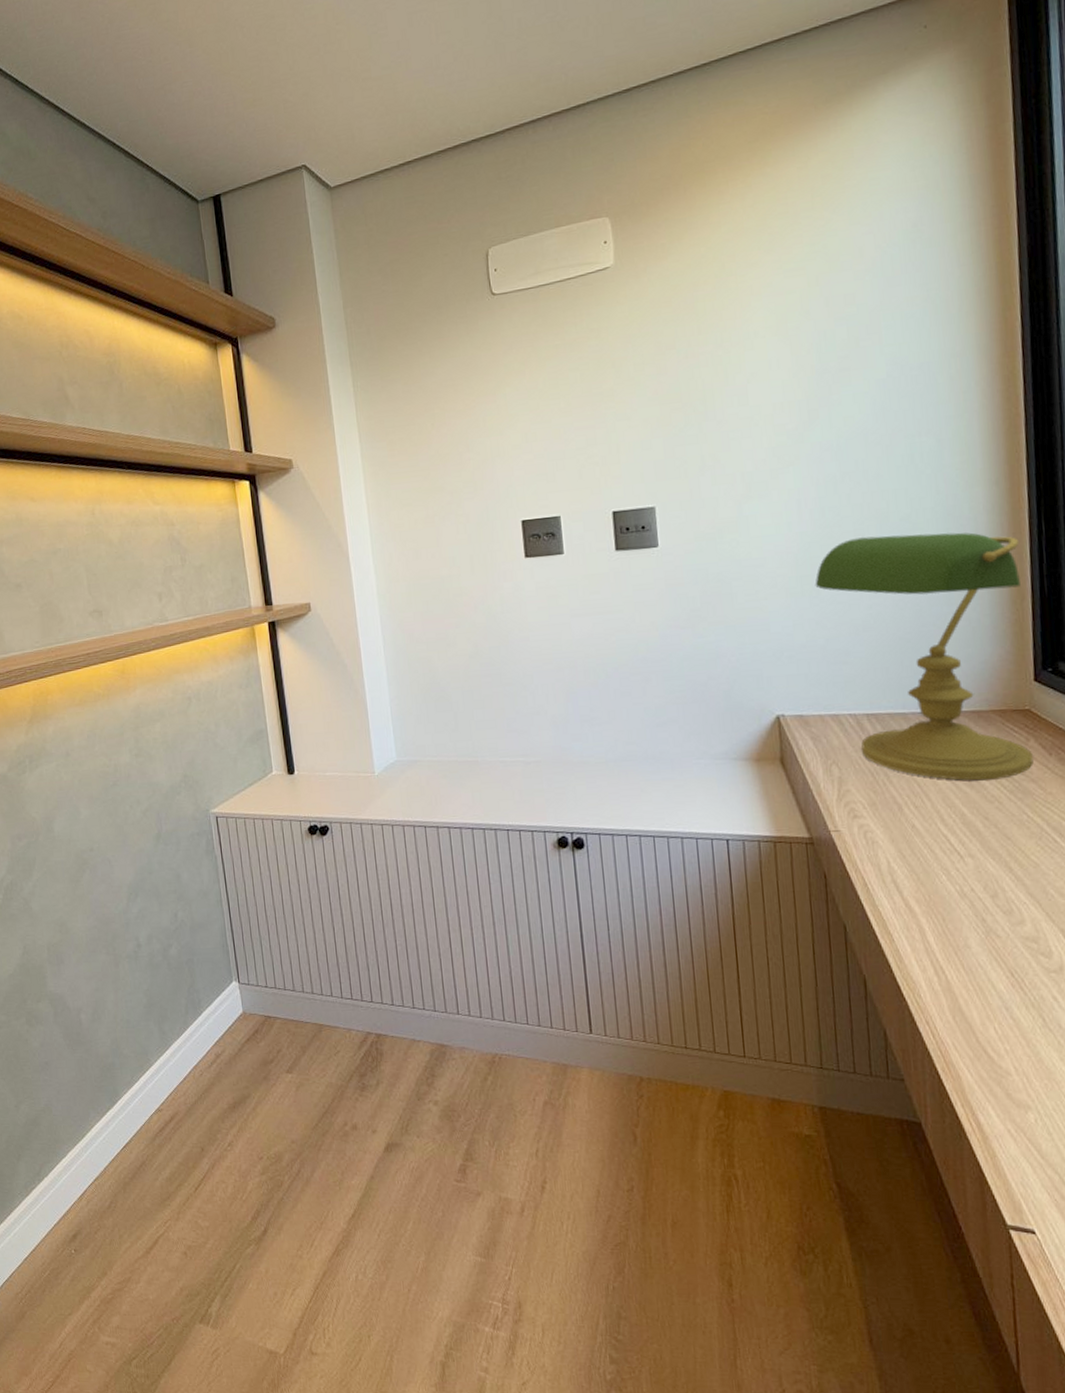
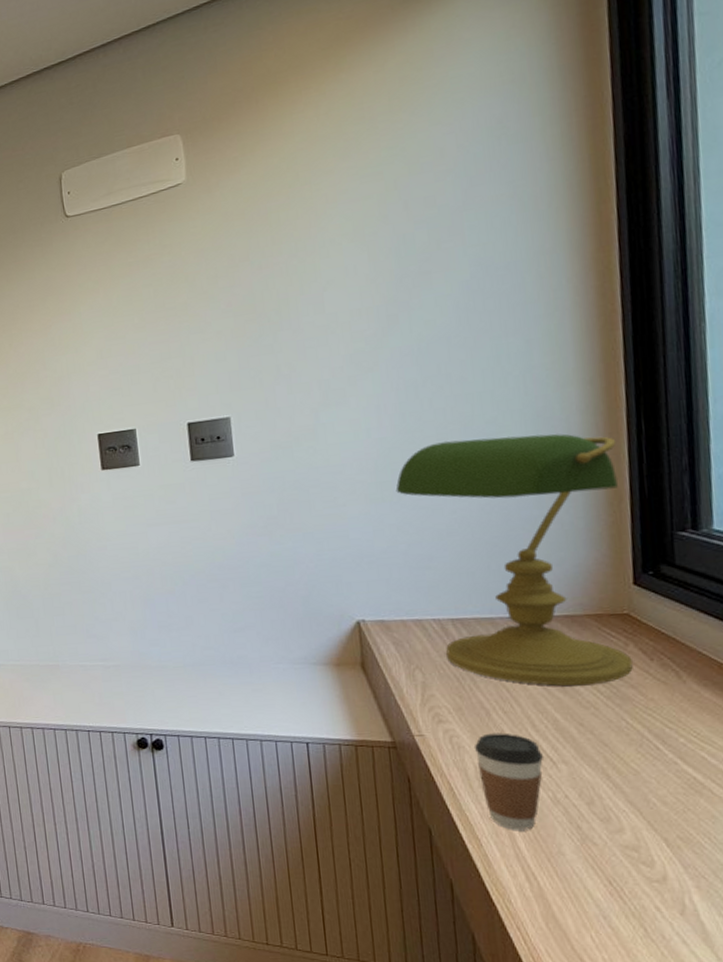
coffee cup: none [886,827,952,924] -> present [473,733,544,830]

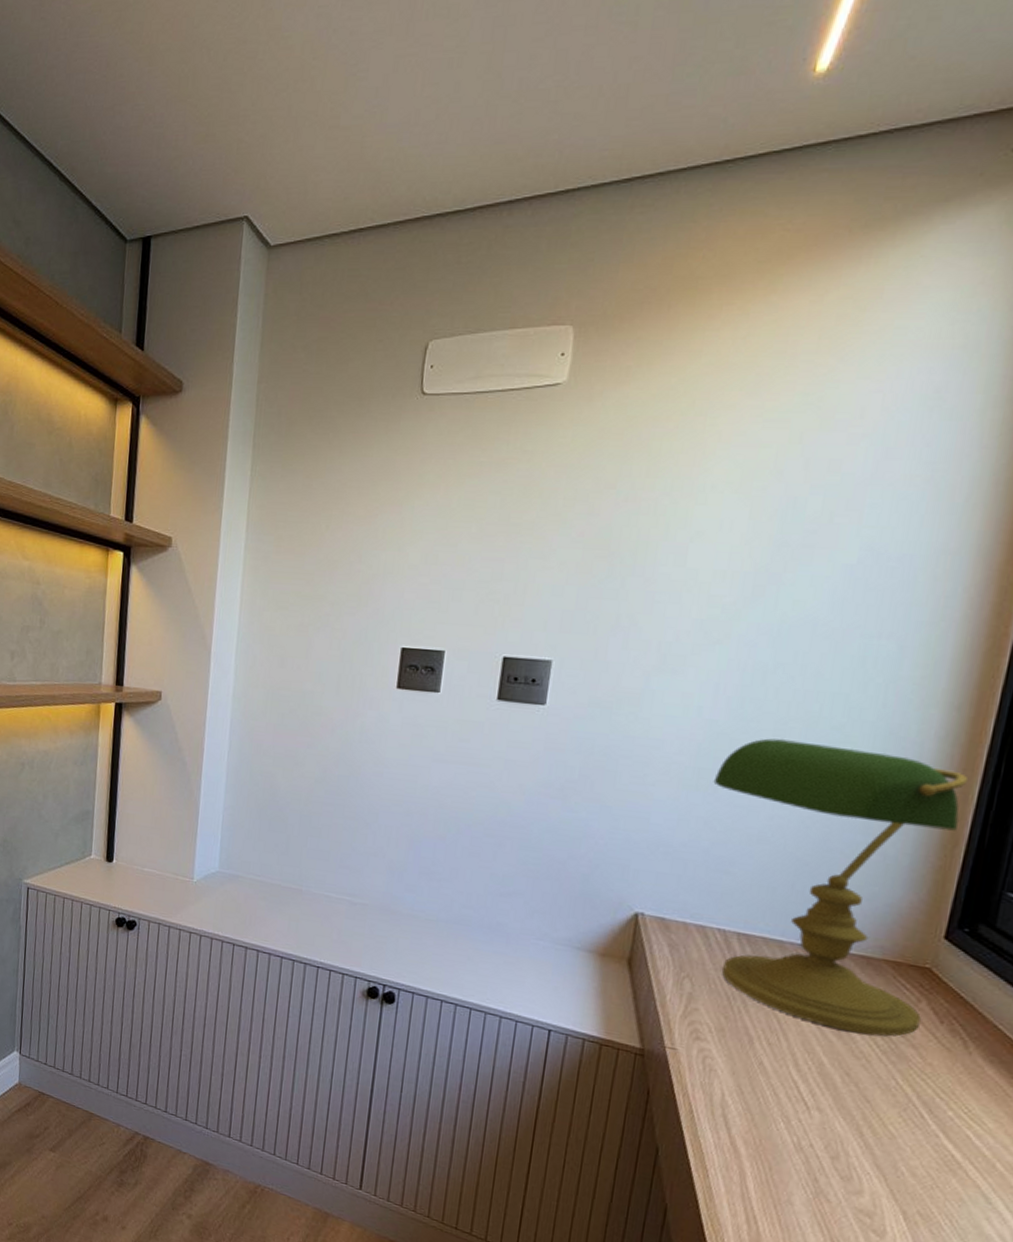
coffee cup: present [473,733,544,830] -> none [723,1062,799,1171]

